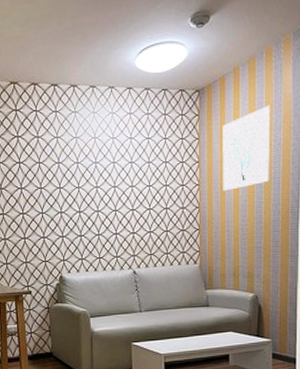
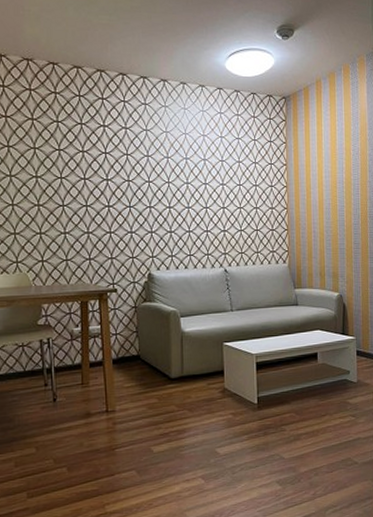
wall art: present [222,104,270,192] -> none [307,117,351,195]

